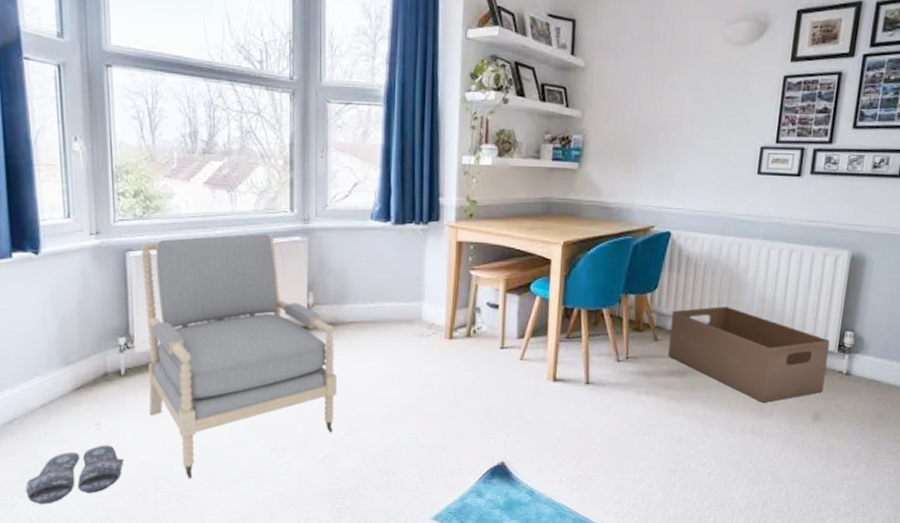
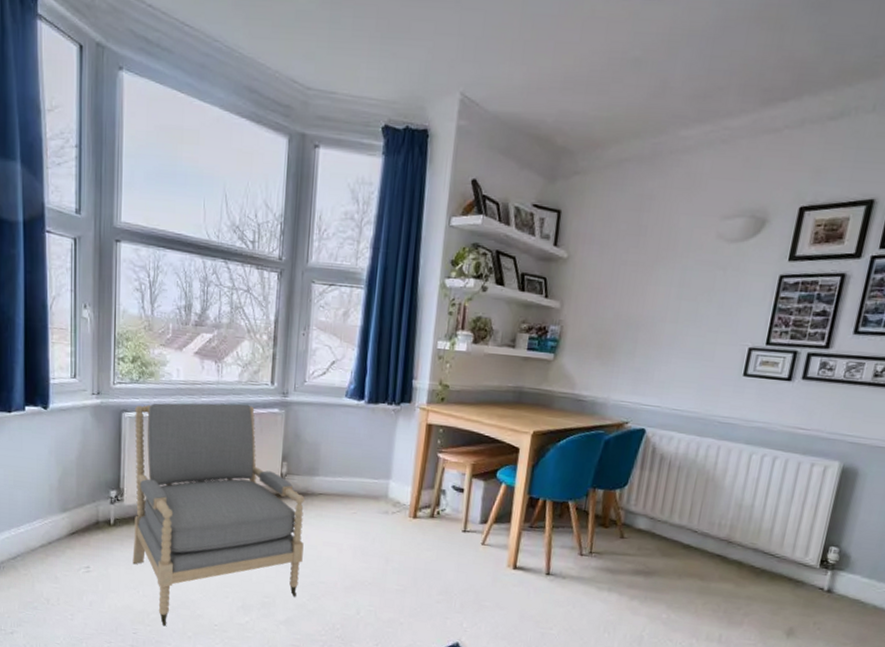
slippers: present [25,445,124,504] -> none [23,587,108,635]
storage basket: present [668,306,830,403] -> none [633,508,812,612]

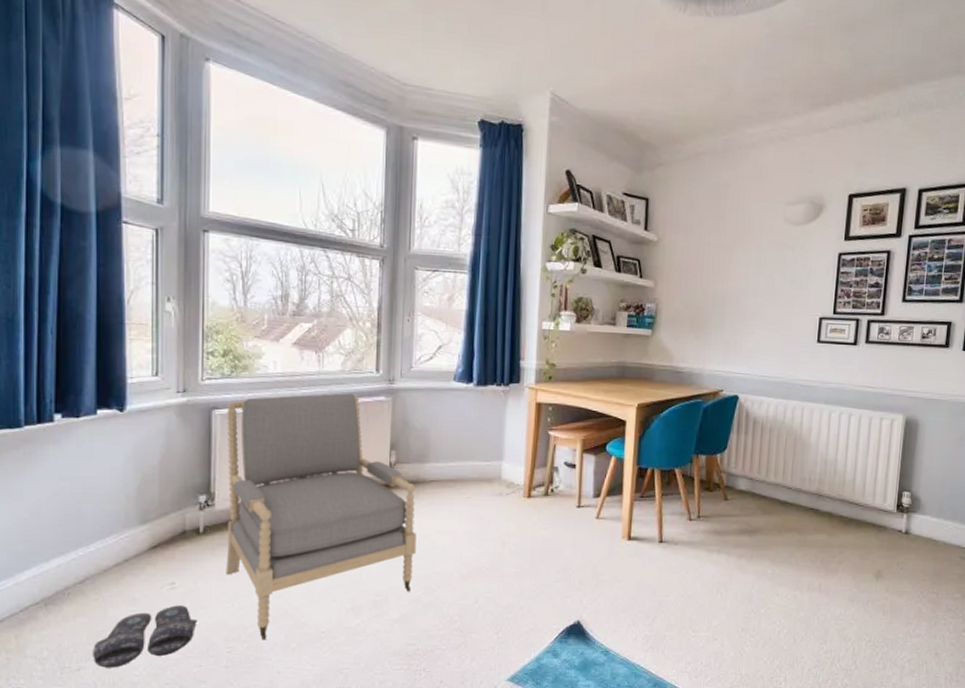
slippers: none [23,587,108,635] -> present [93,605,197,668]

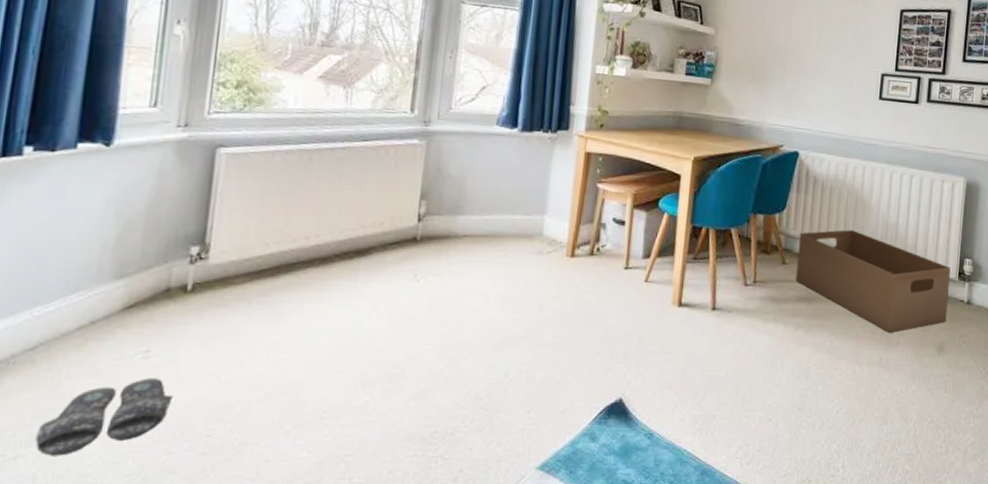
armchair: present [226,393,416,641] -> none [214,134,446,421]
storage basket: none [737,467,889,561] -> present [795,229,951,333]

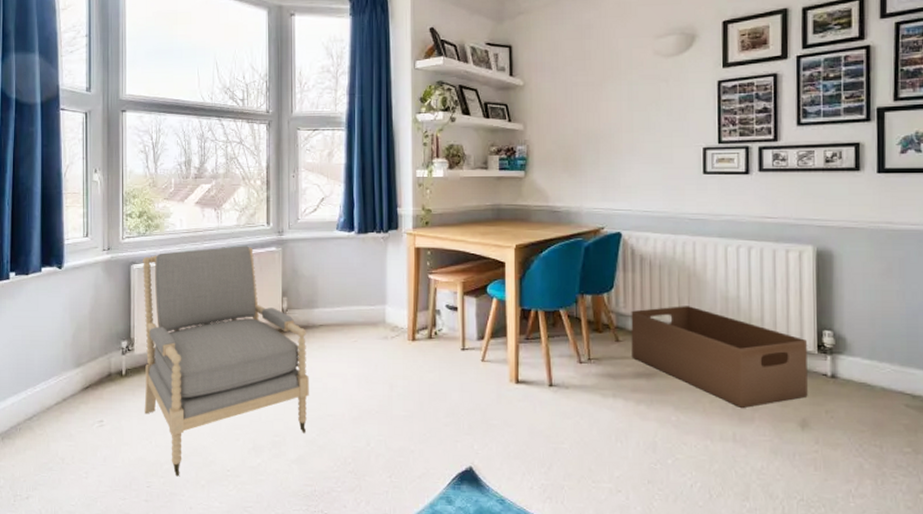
slippers: present [35,378,173,456] -> none [39,441,121,498]
armchair: none [214,134,446,421] -> present [143,246,309,477]

